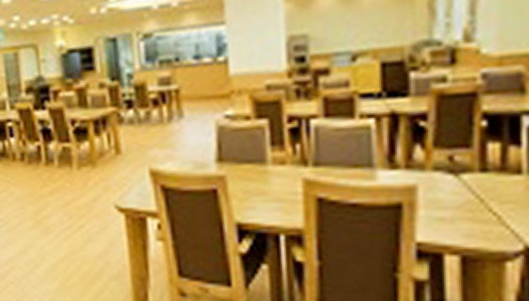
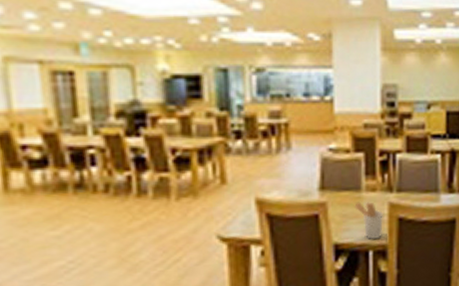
utensil holder: none [259,176,297,223] -> present [354,201,383,240]

